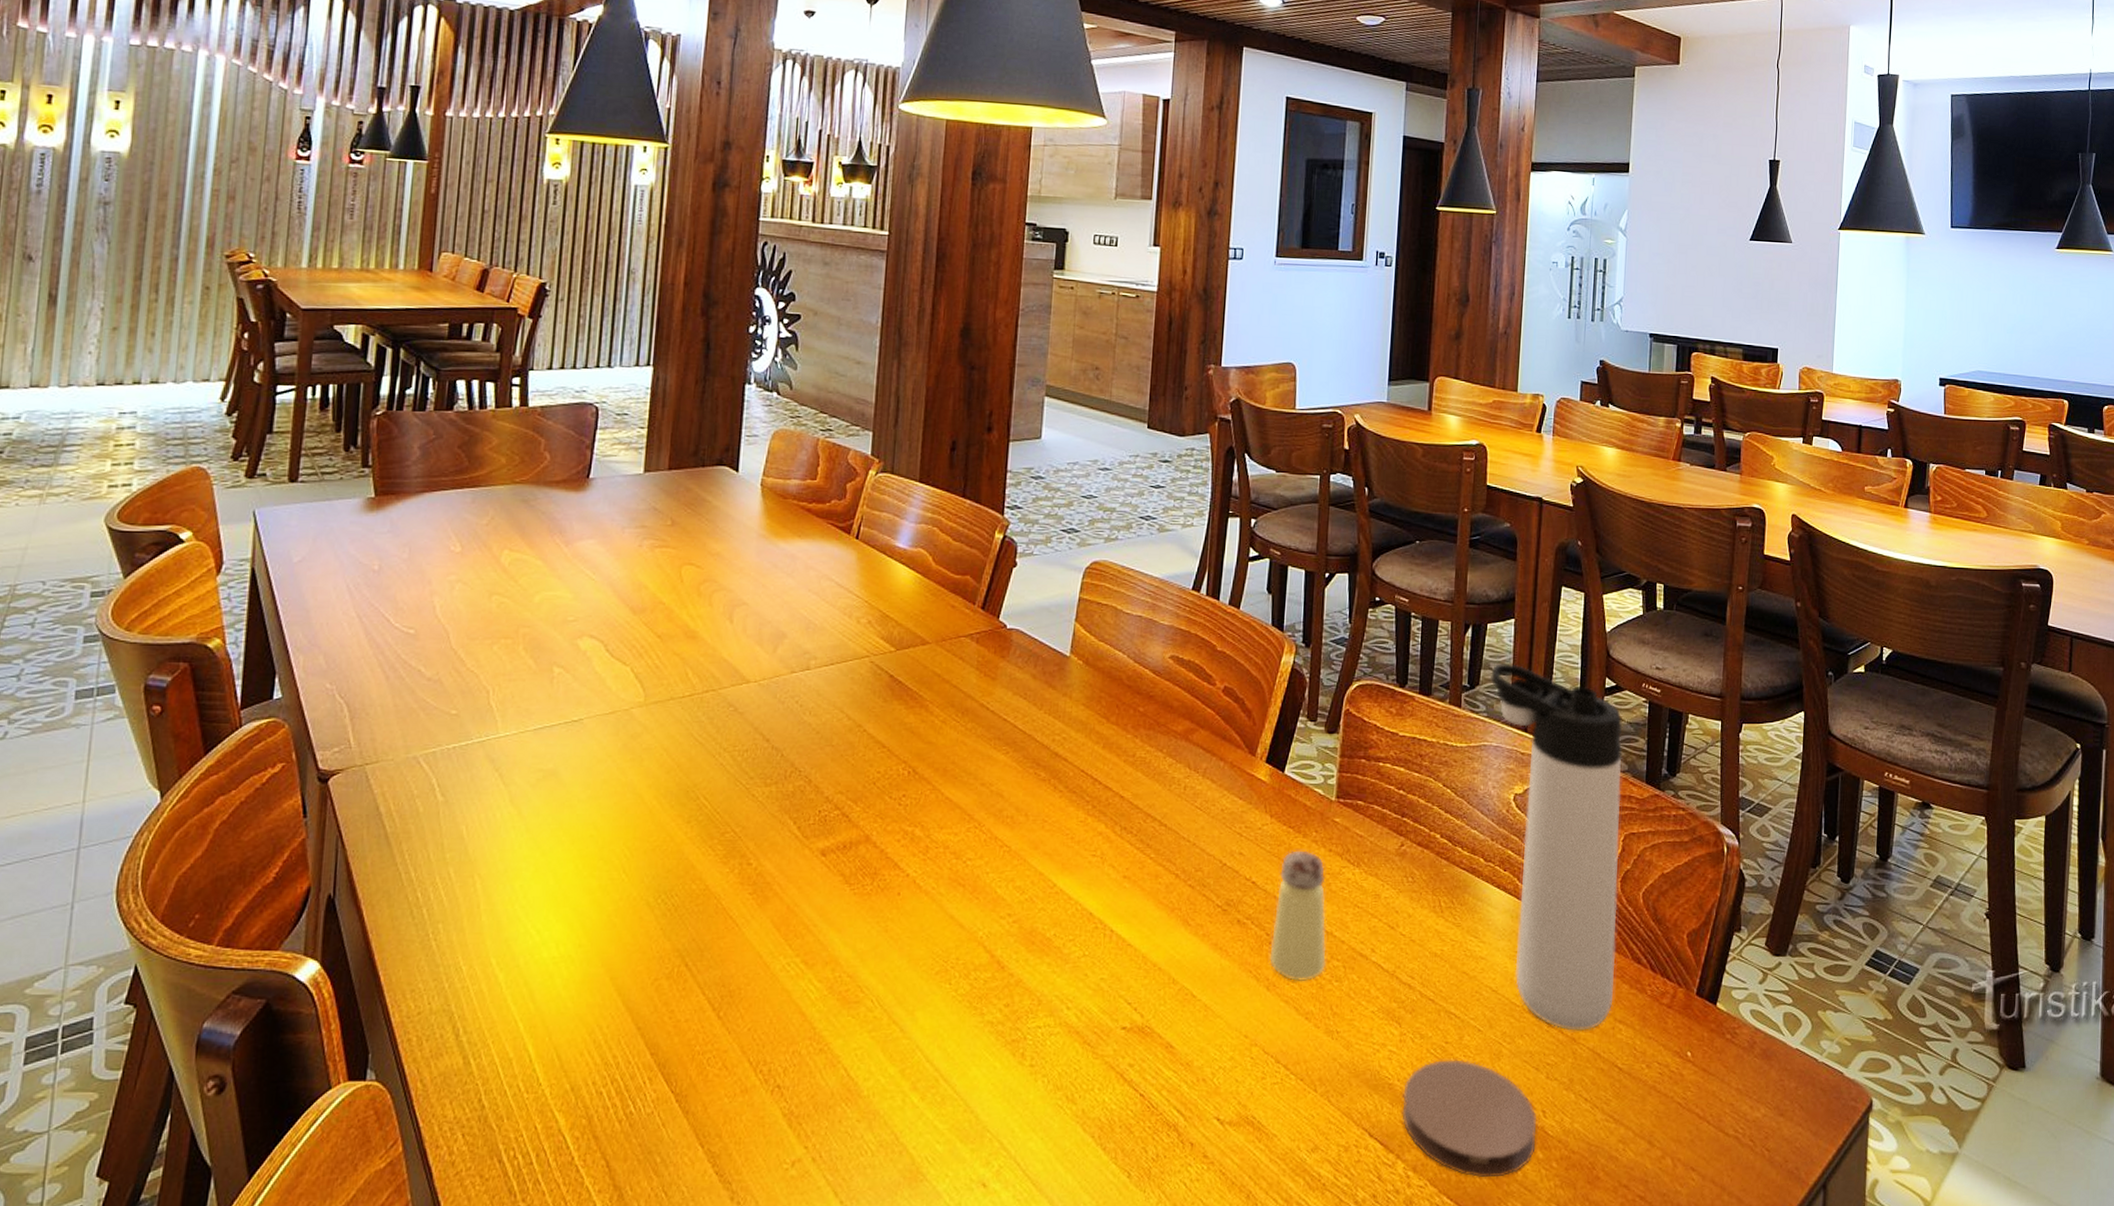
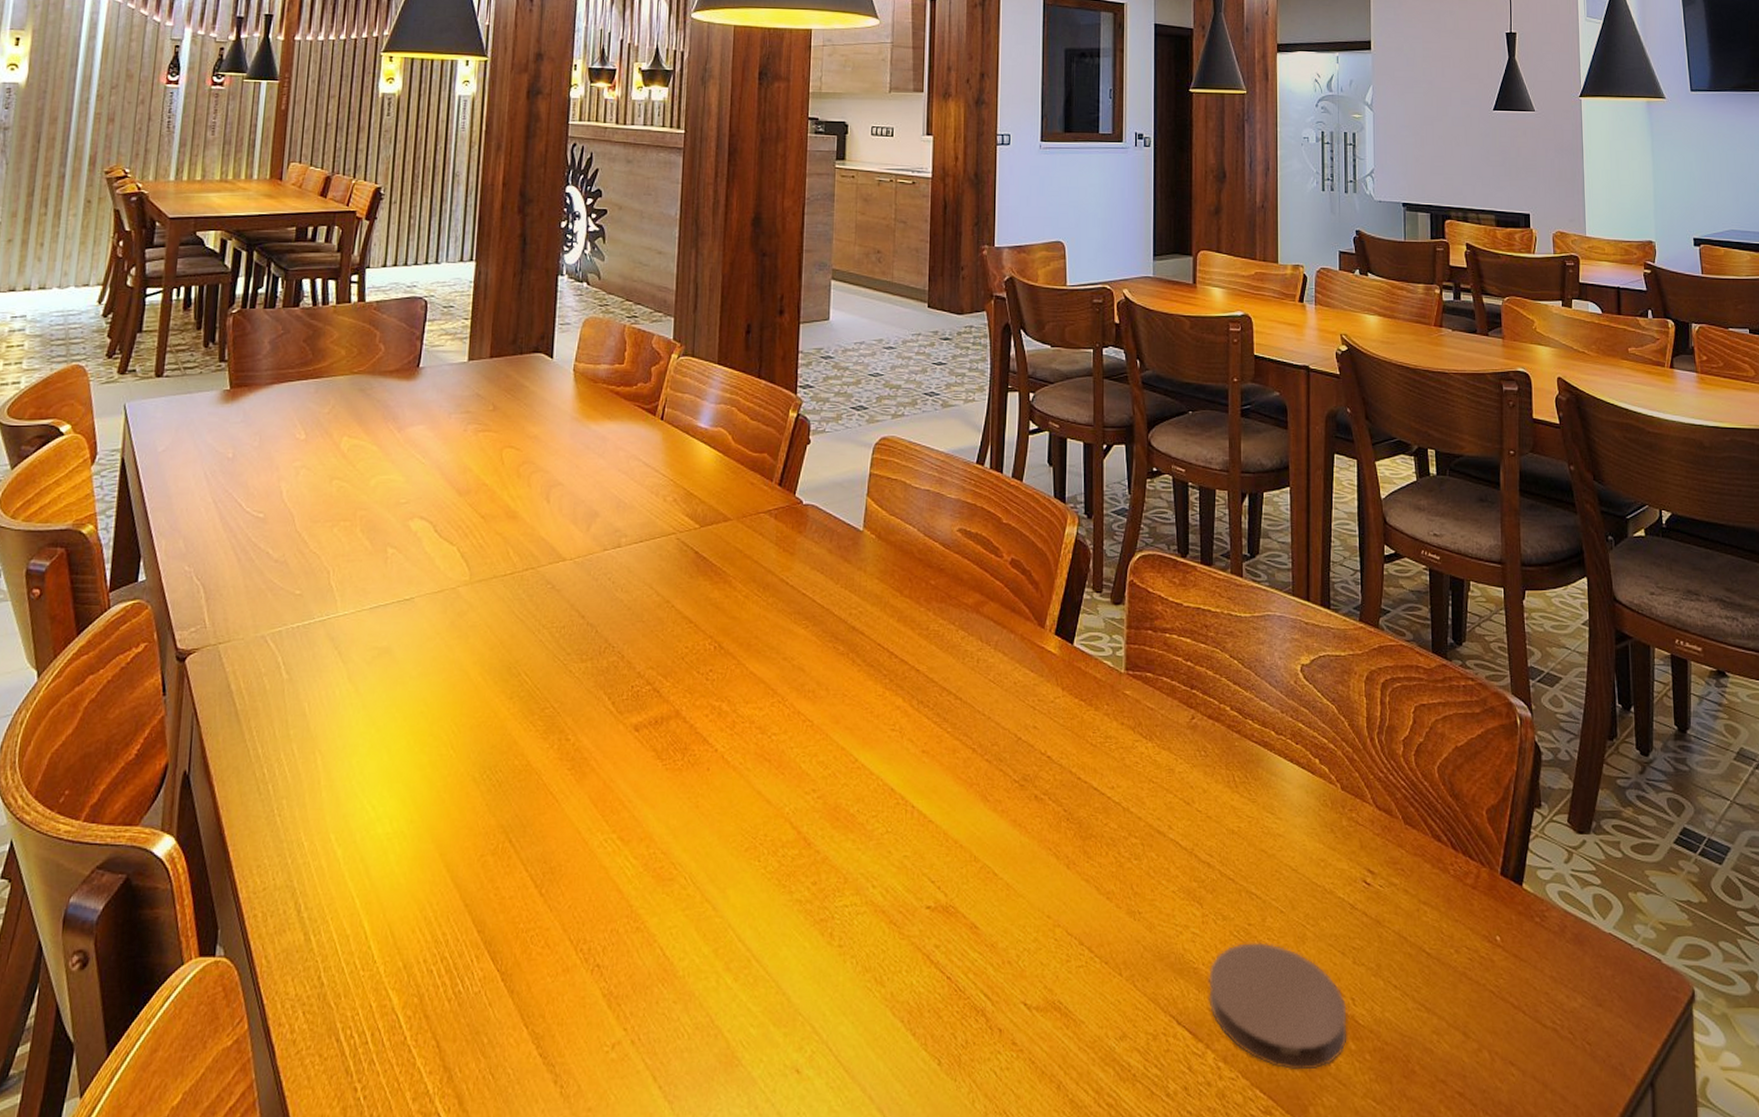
saltshaker: present [1269,850,1327,981] -> none [1068,724,1124,859]
thermos bottle: present [1489,662,1623,1031] -> none [1269,531,1416,913]

